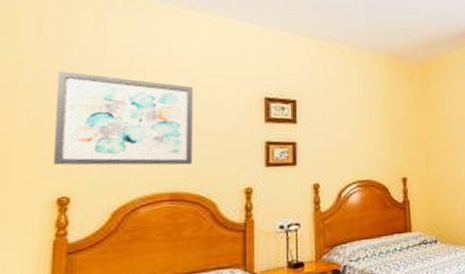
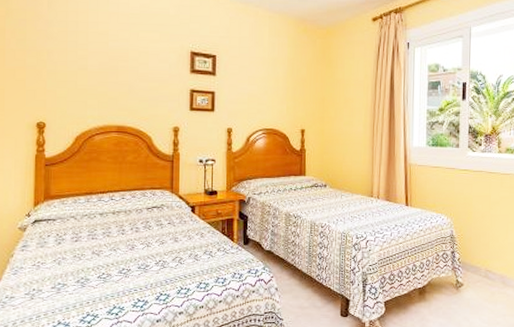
wall art: present [54,71,193,166] -> none [33,20,134,104]

